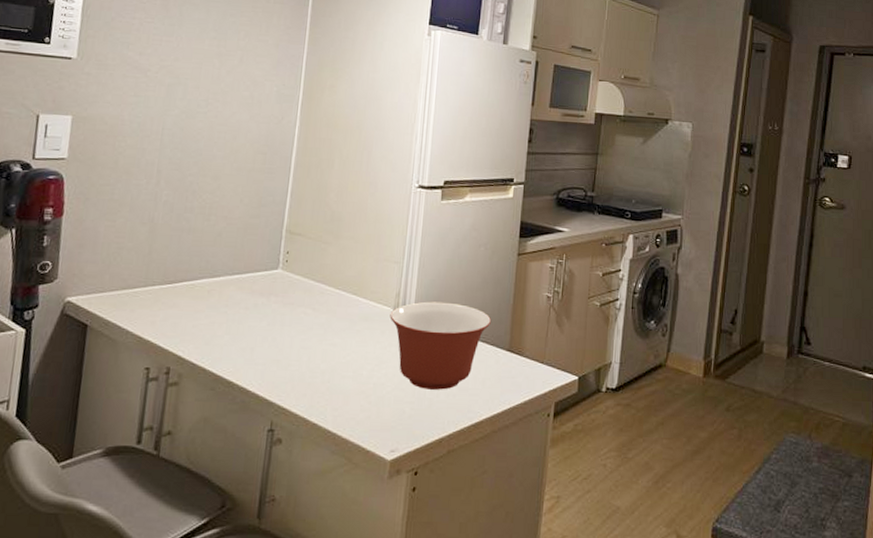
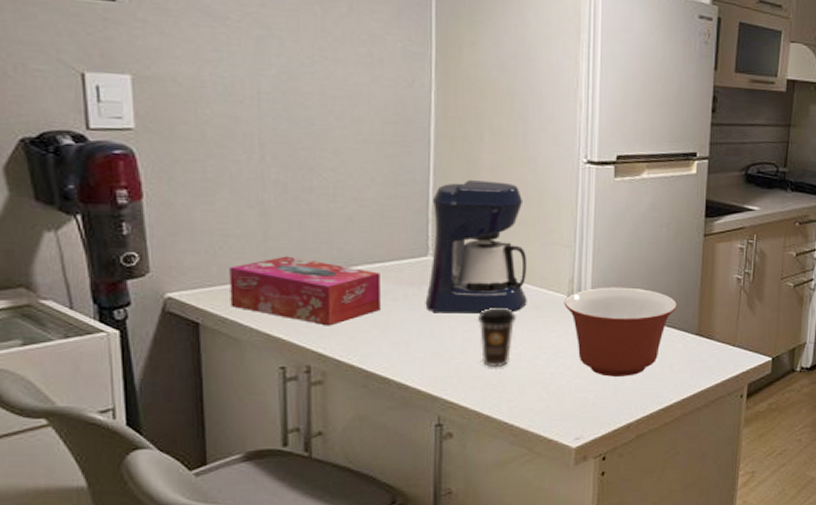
tissue box: none [114,267,237,331] -> present [229,256,380,326]
coffee maker: none [271,202,362,324] -> present [425,180,528,314]
coffee cup: none [313,317,349,376] -> present [477,307,518,368]

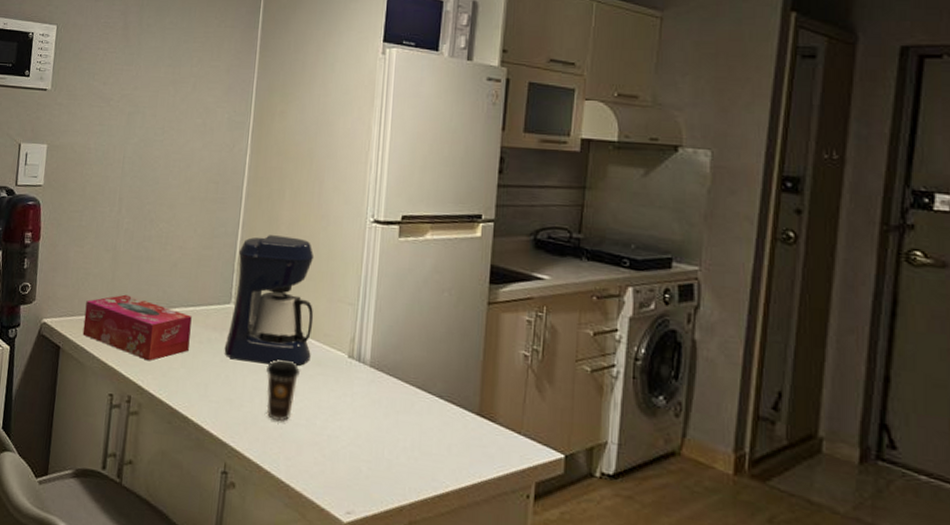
mixing bowl: present [564,287,677,377] -> none [344,350,457,452]

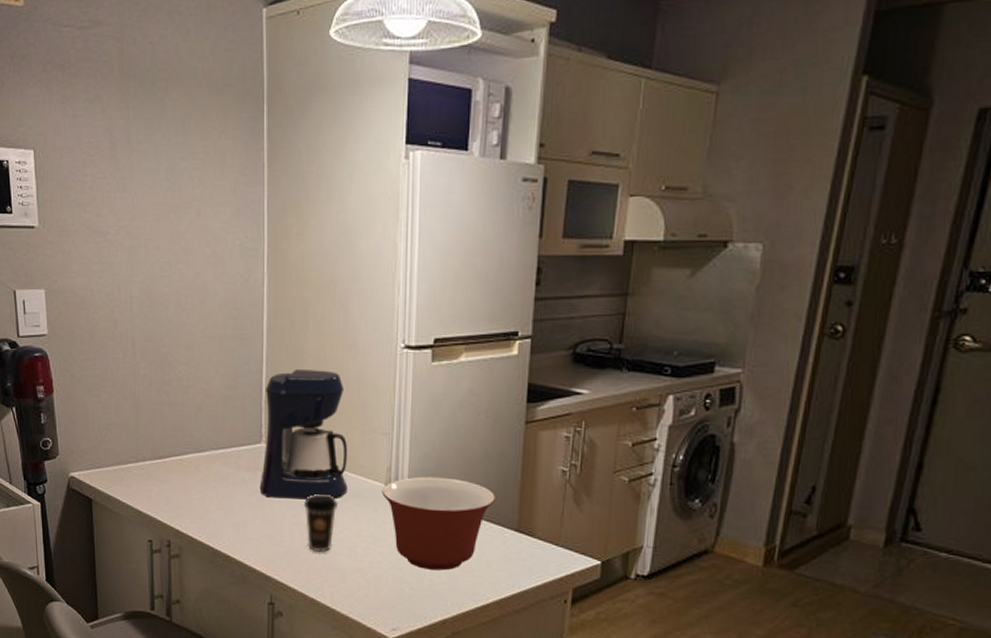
tissue box: present [82,294,192,361] -> none [112,442,223,506]
mixing bowl: none [344,350,457,452] -> present [382,476,495,571]

